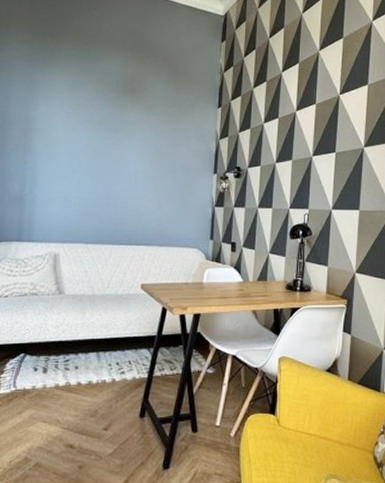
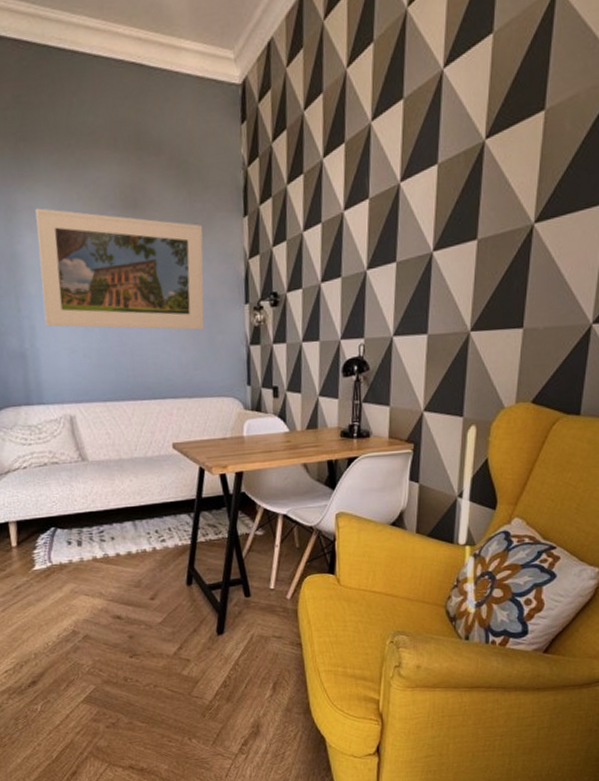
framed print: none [45,86,185,192] -> present [35,208,205,331]

